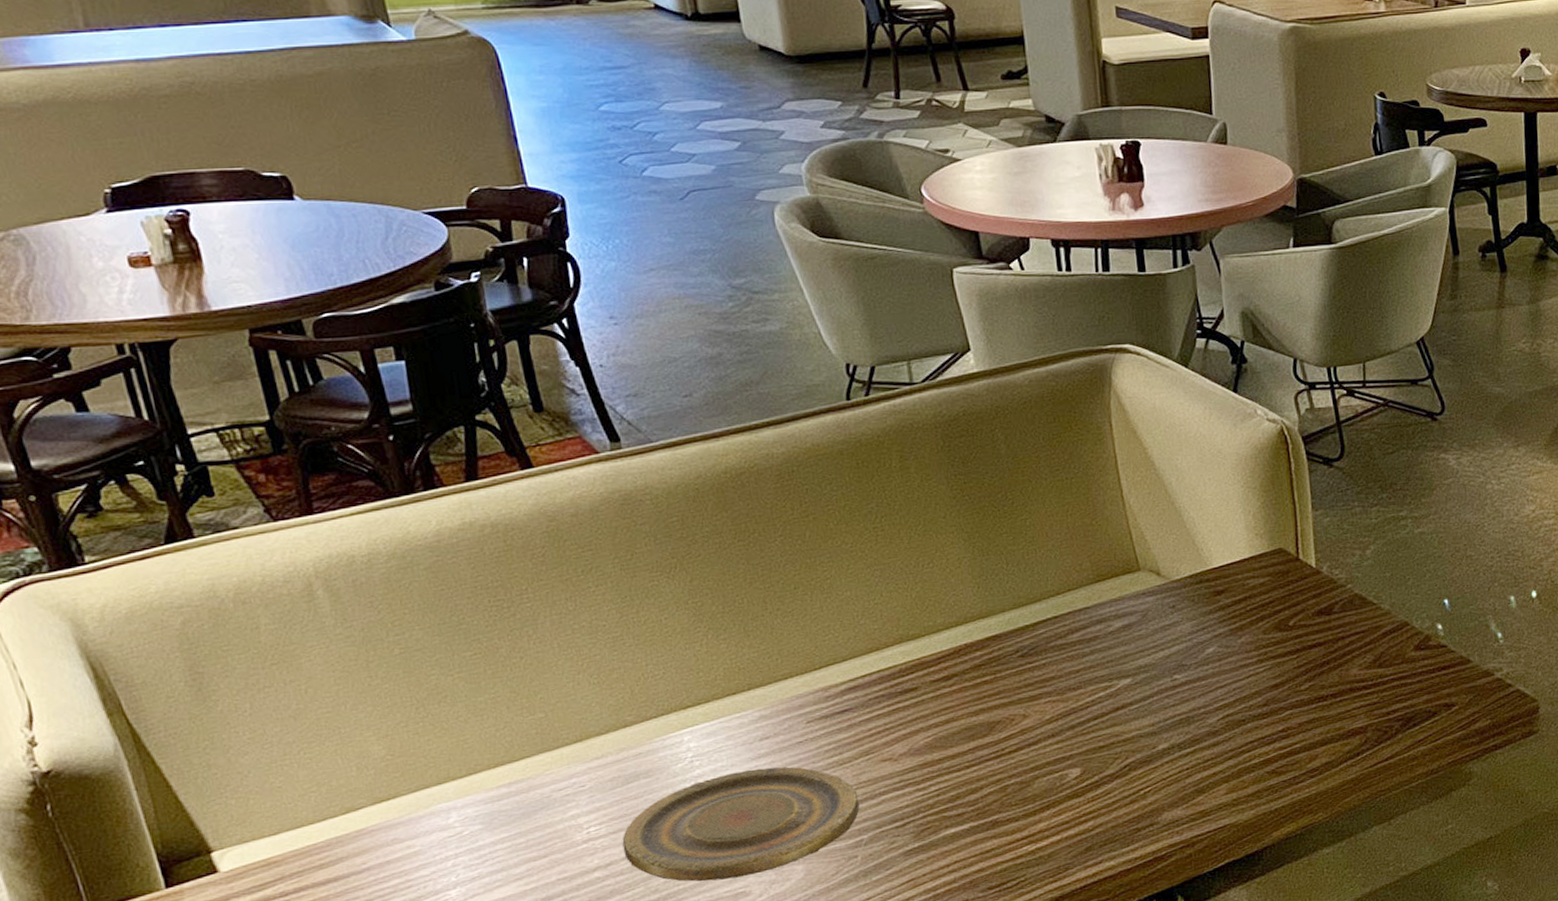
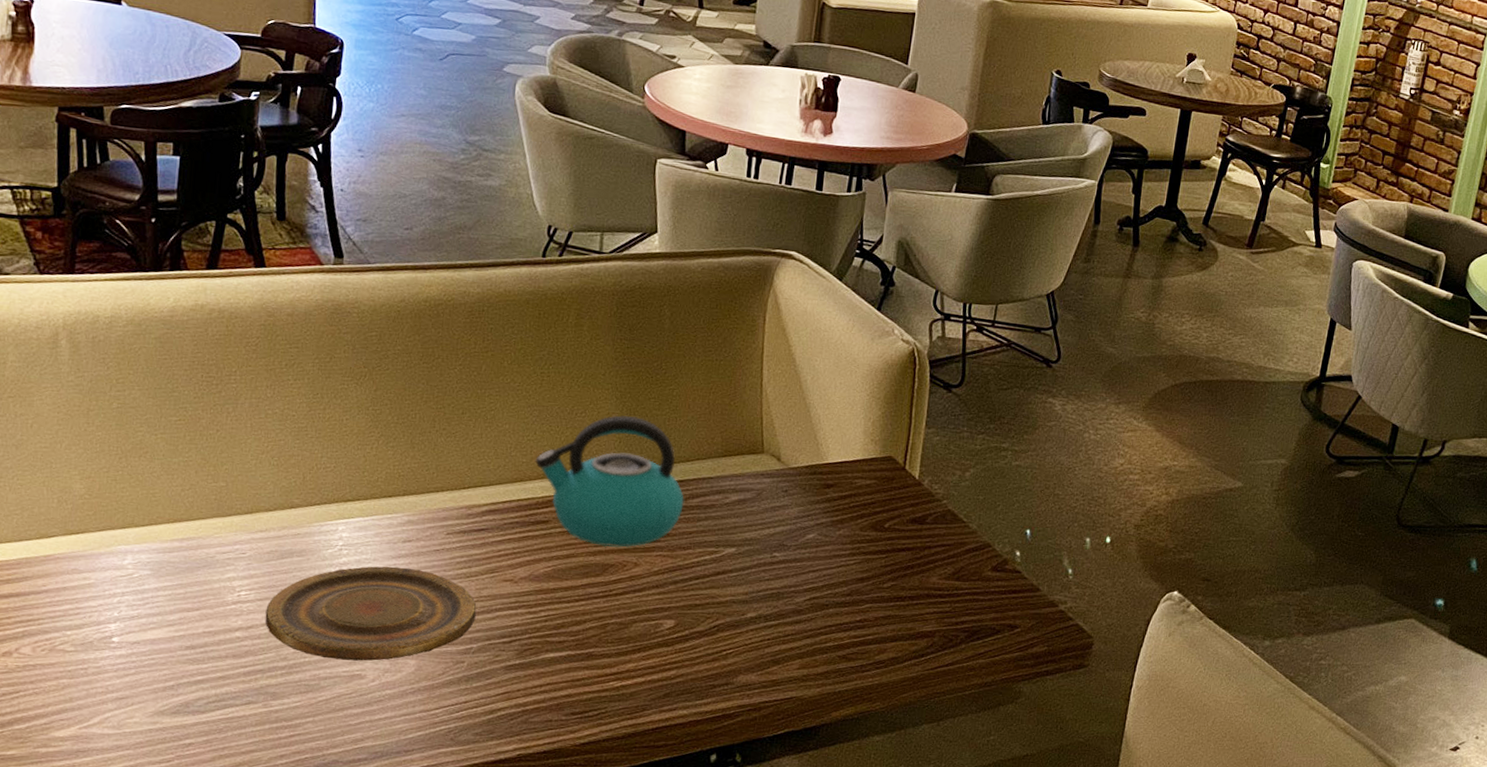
kettle: none [888,556,1064,704] -> present [535,415,684,548]

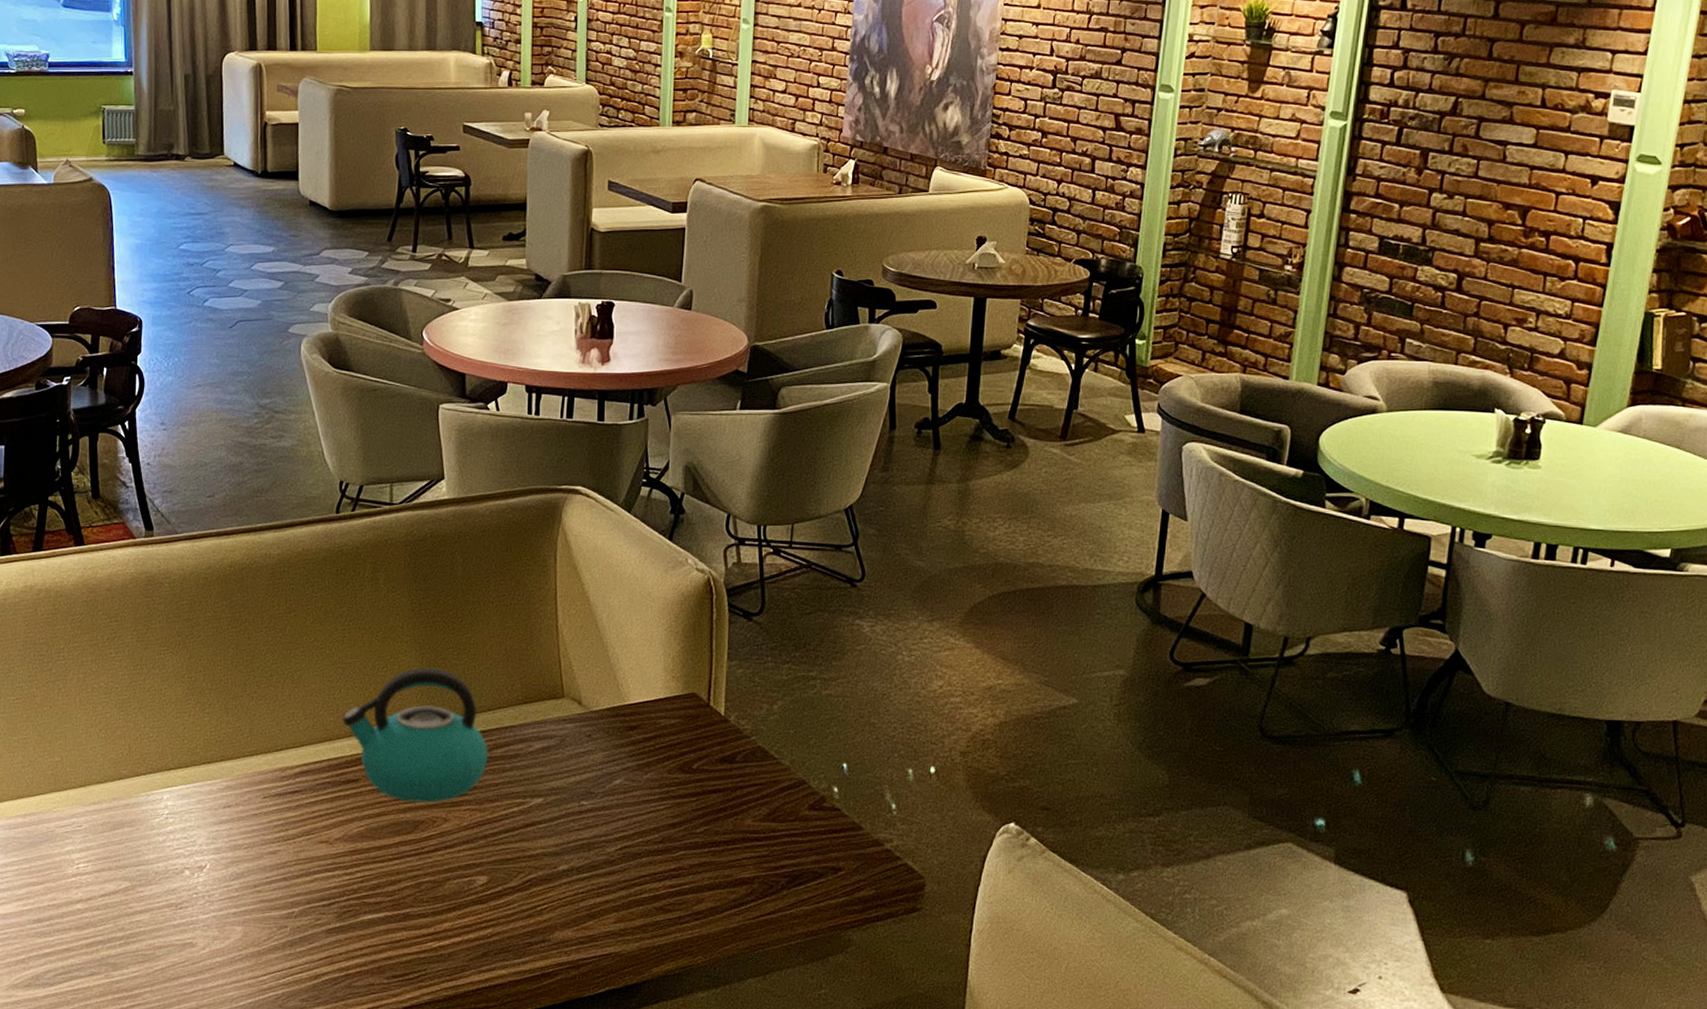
plate: present [265,566,477,661] -> none [102,832,296,929]

